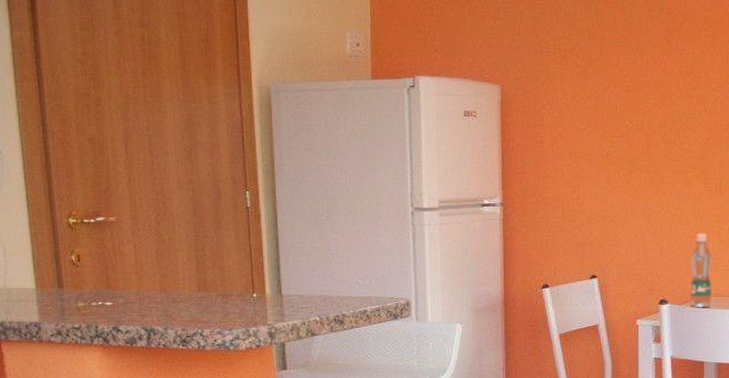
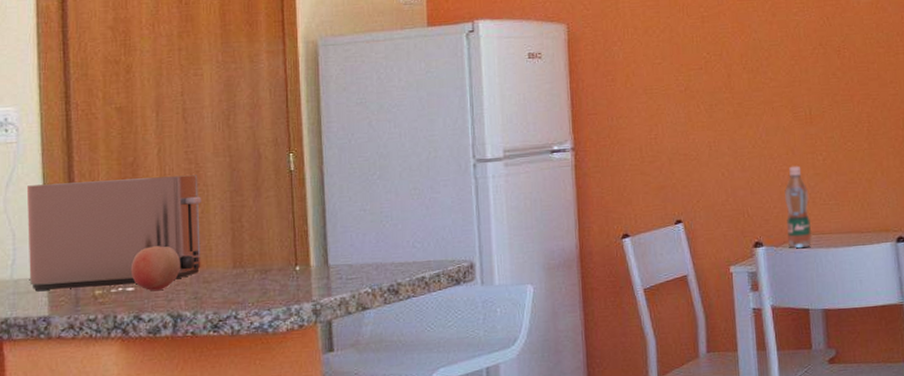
toaster: none [12,205,170,300] -> present [26,175,201,292]
fruit: none [108,267,153,307] -> present [130,246,181,292]

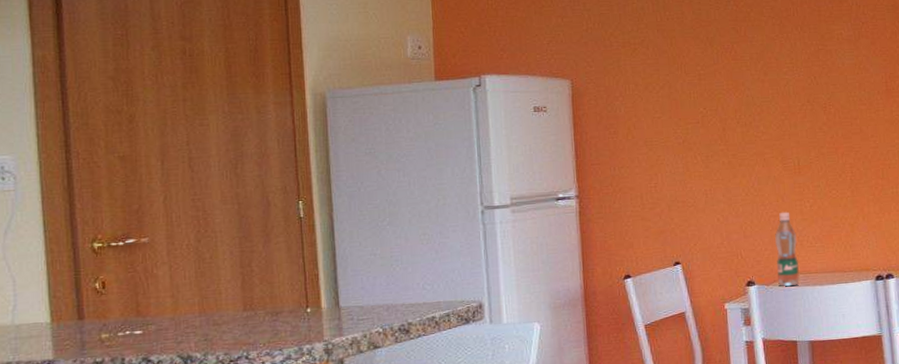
toaster: present [26,175,201,292] -> none [26,222,211,336]
fruit: present [130,246,181,292] -> none [138,290,191,334]

